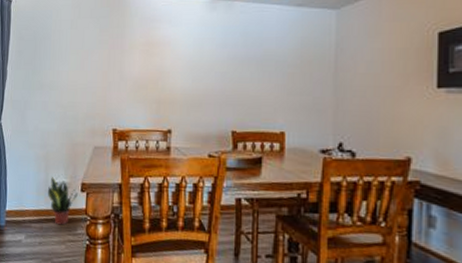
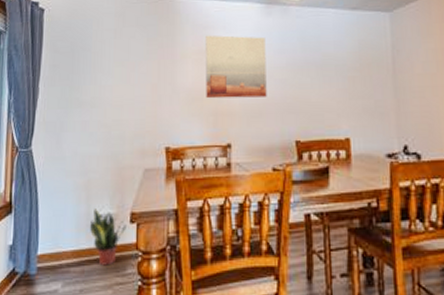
wall art: none [151,27,209,88] -> present [204,35,267,99]

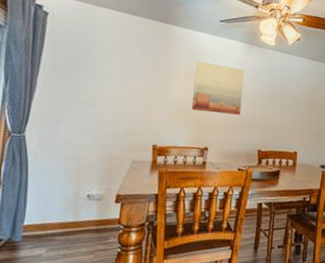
potted plant: present [90,209,127,266] -> none [77,190,113,236]

